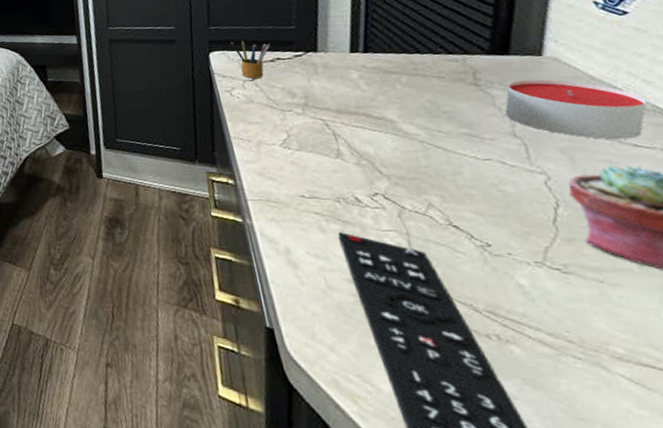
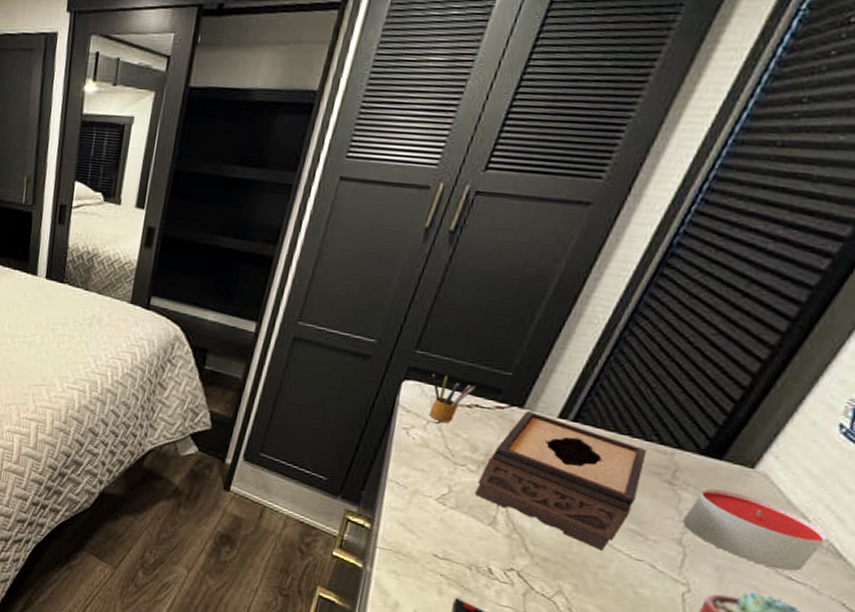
tissue box: none [308,52,456,158] -> present [475,410,648,551]

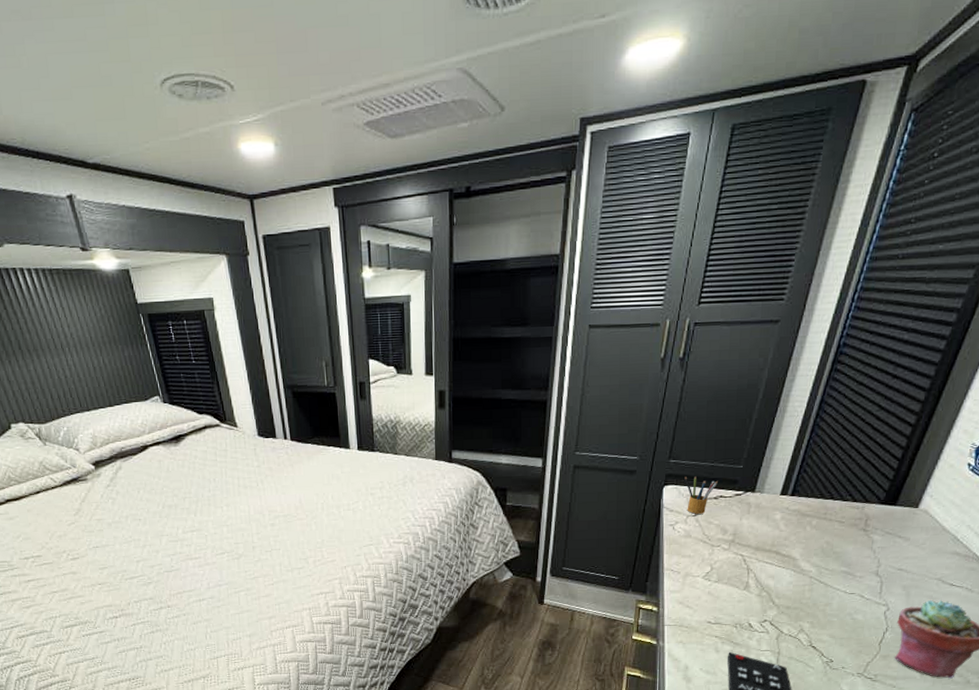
tissue box: present [475,410,648,551] -> none [730,493,846,592]
candle: present [682,488,828,572] -> none [876,527,972,580]

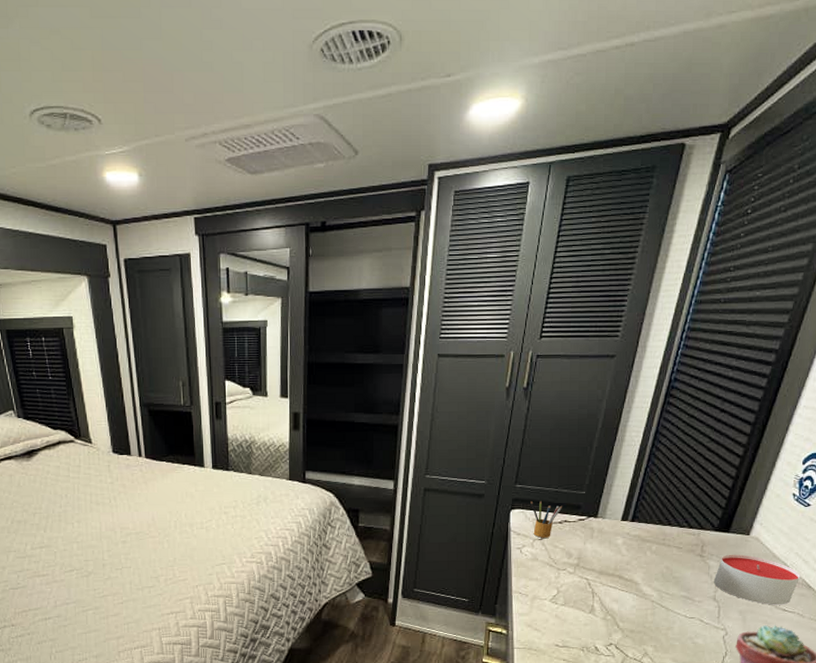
candle: none [876,527,972,580] -> present [713,554,801,605]

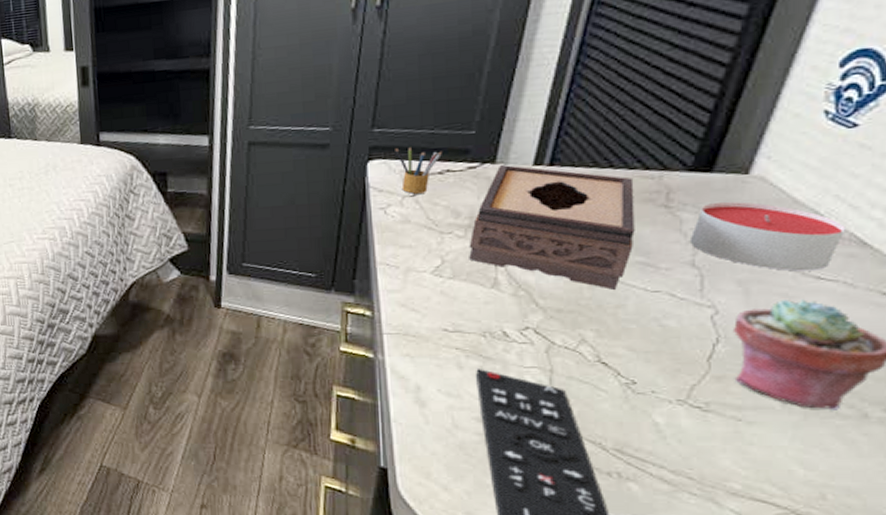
tissue box: none [576,518,683,616] -> present [469,164,635,290]

